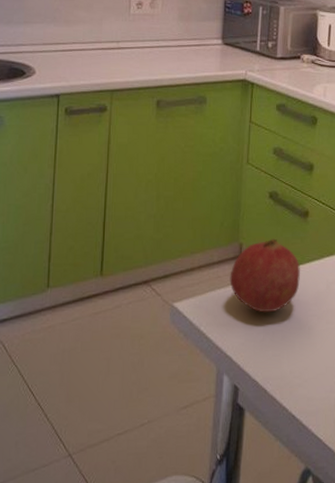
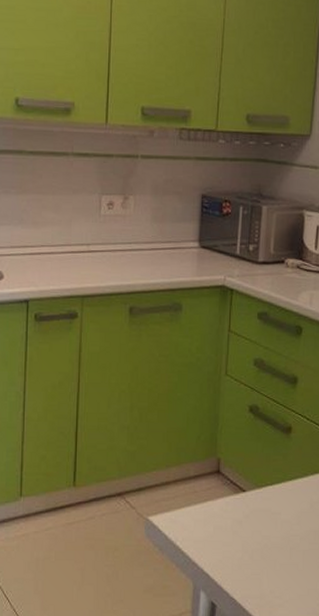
fruit: present [229,238,301,313] -> none [207,454,283,531]

